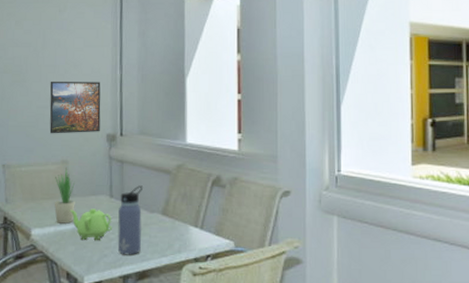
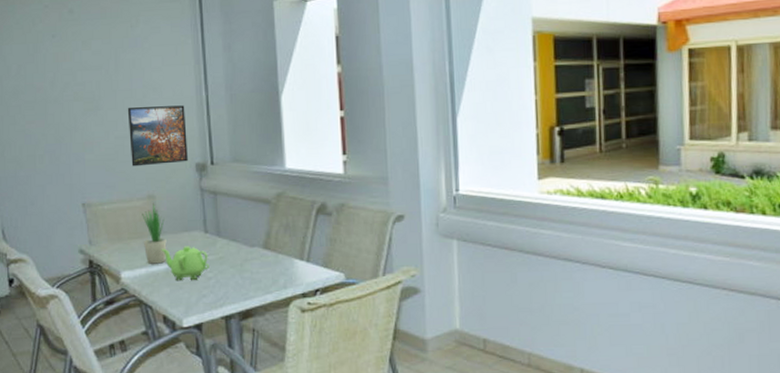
water bottle: present [117,185,144,255] -> none [214,218,242,294]

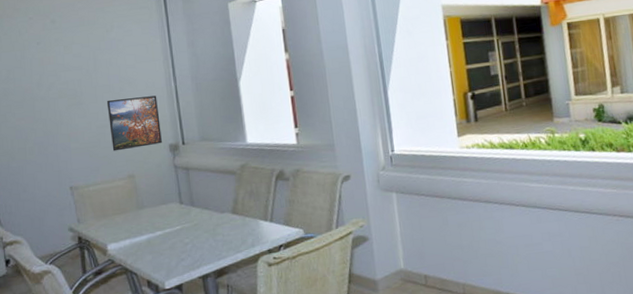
potted plant: present [142,203,167,264] -> none [124,182,147,236]
teapot: present [161,246,210,281] -> none [142,216,186,249]

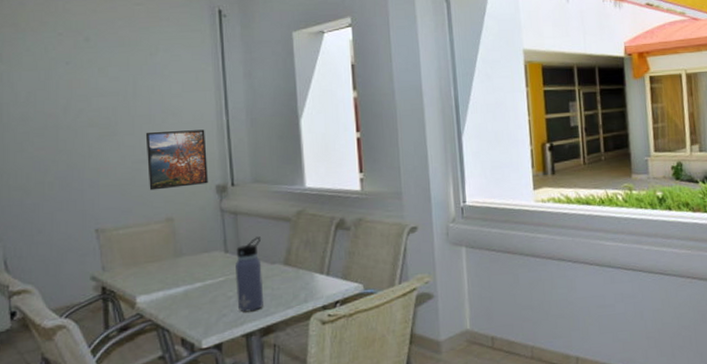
water bottle: none [190,189,216,257] -> present [235,236,263,312]

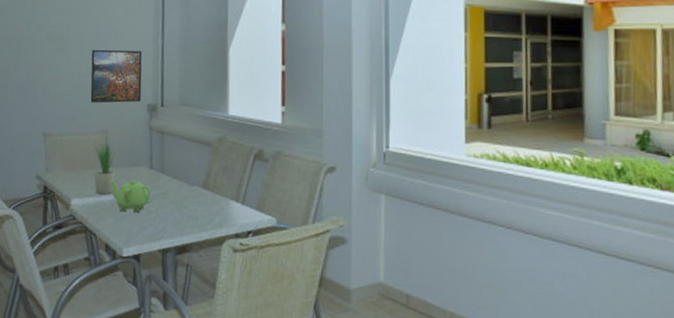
potted plant: none [159,226,186,287] -> present [94,138,115,194]
teapot: none [179,266,230,303] -> present [109,180,152,213]
water bottle: present [235,236,263,312] -> none [157,157,184,229]

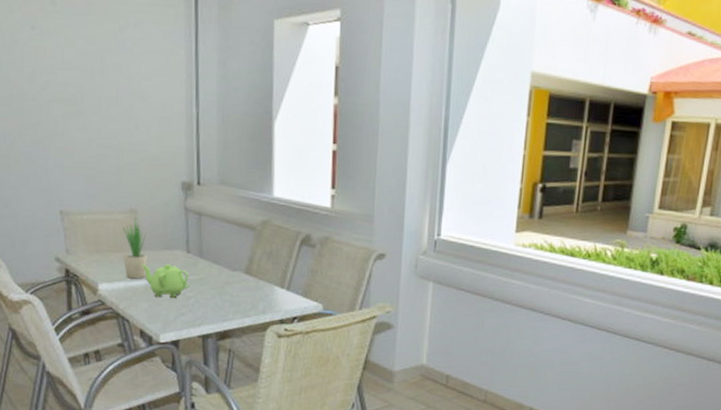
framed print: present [90,50,142,103] -> none [112,116,174,179]

